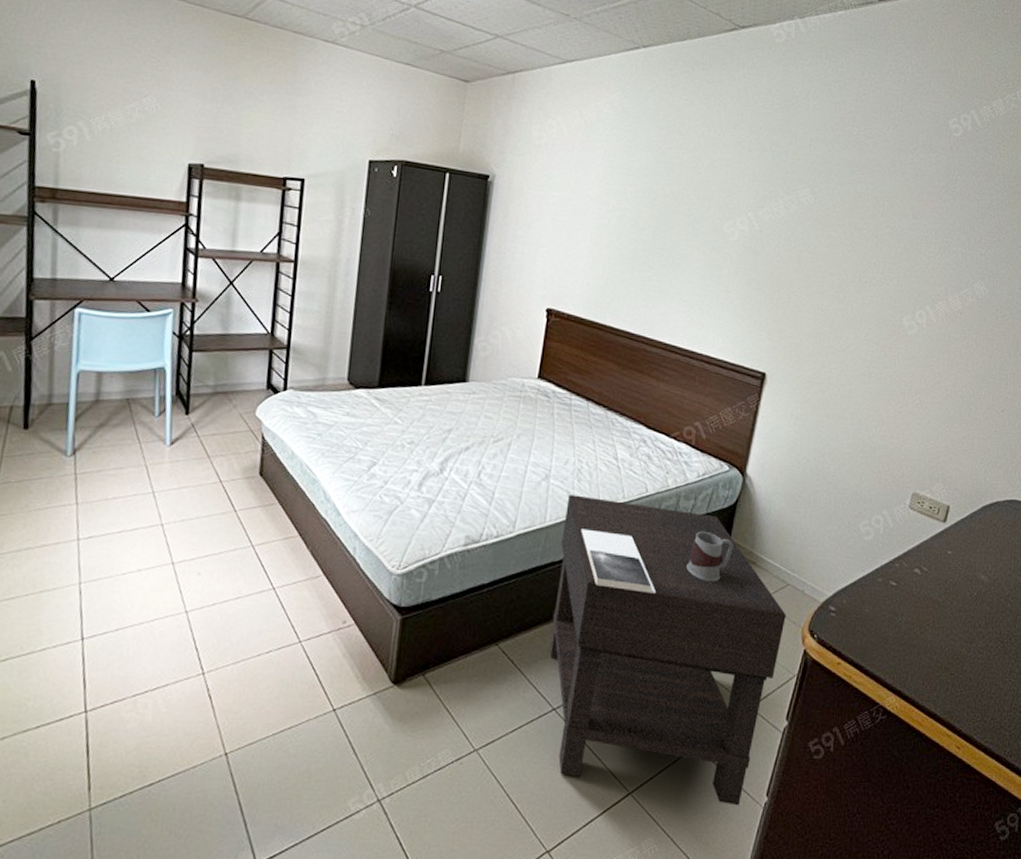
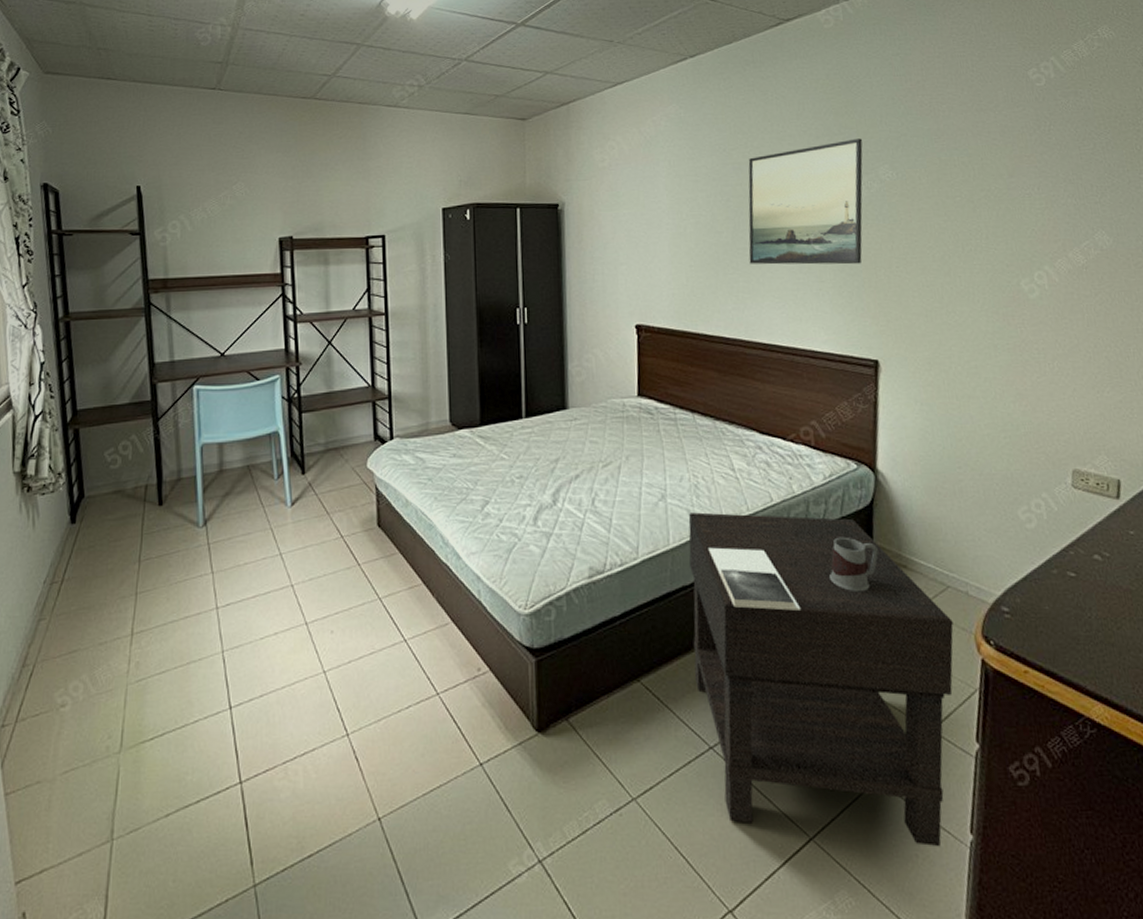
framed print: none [665,157,791,280] -> present [748,138,863,265]

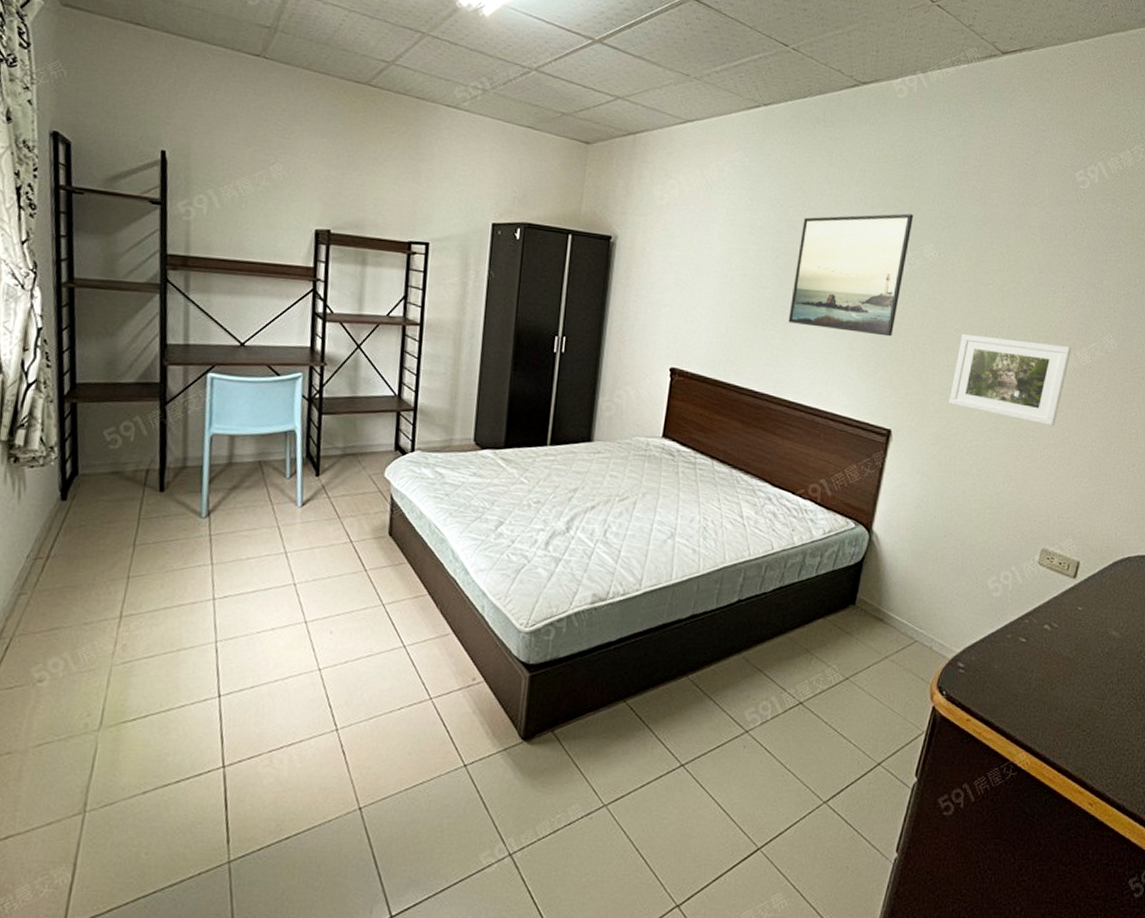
nightstand: present [688,512,954,847] -> none [676,552,914,862]
book: present [708,547,802,611] -> none [707,586,784,650]
mug: present [829,536,878,593] -> none [813,588,860,639]
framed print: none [935,248,1063,336] -> present [948,333,1072,426]

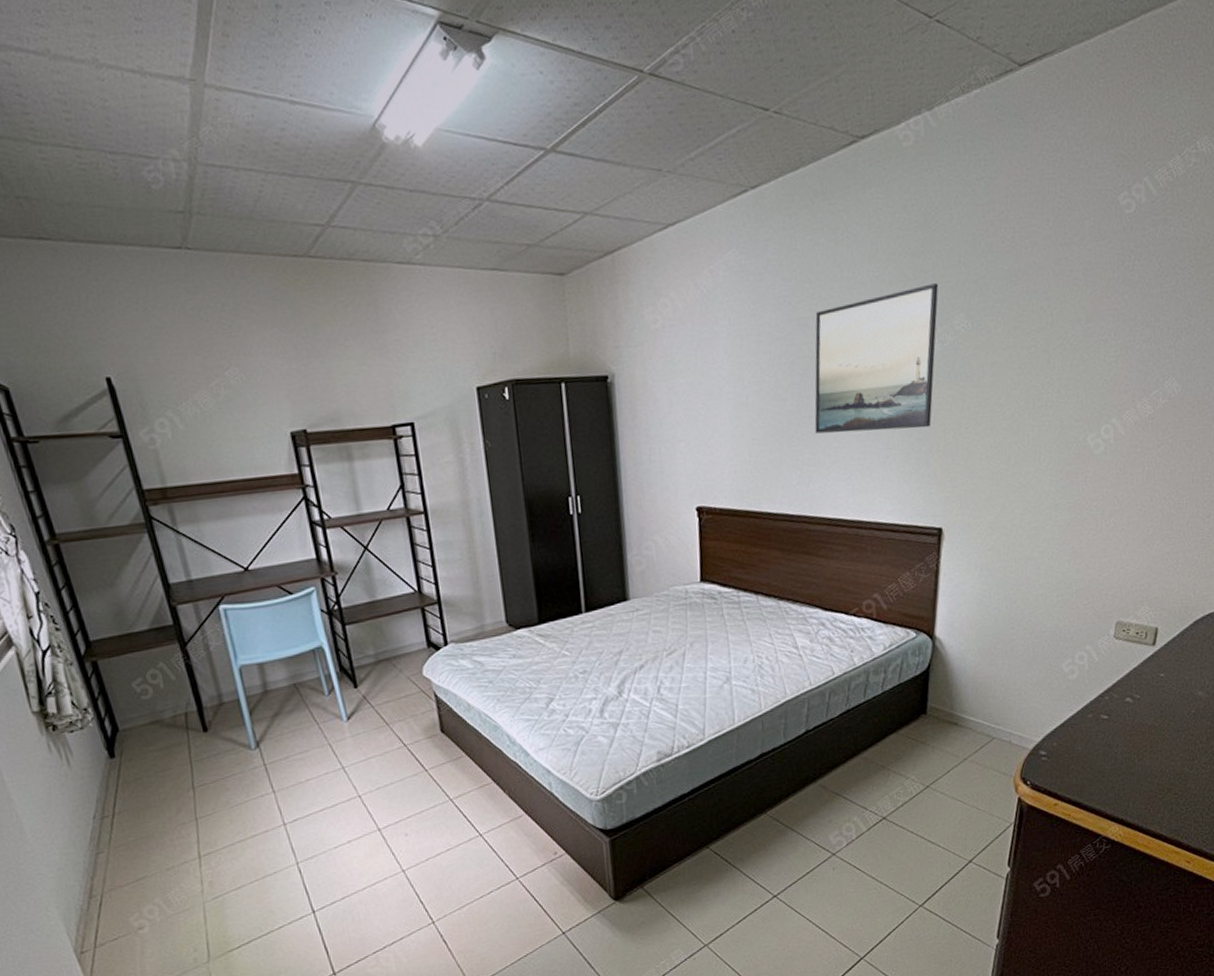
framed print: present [948,333,1072,426] -> none [1000,399,1131,491]

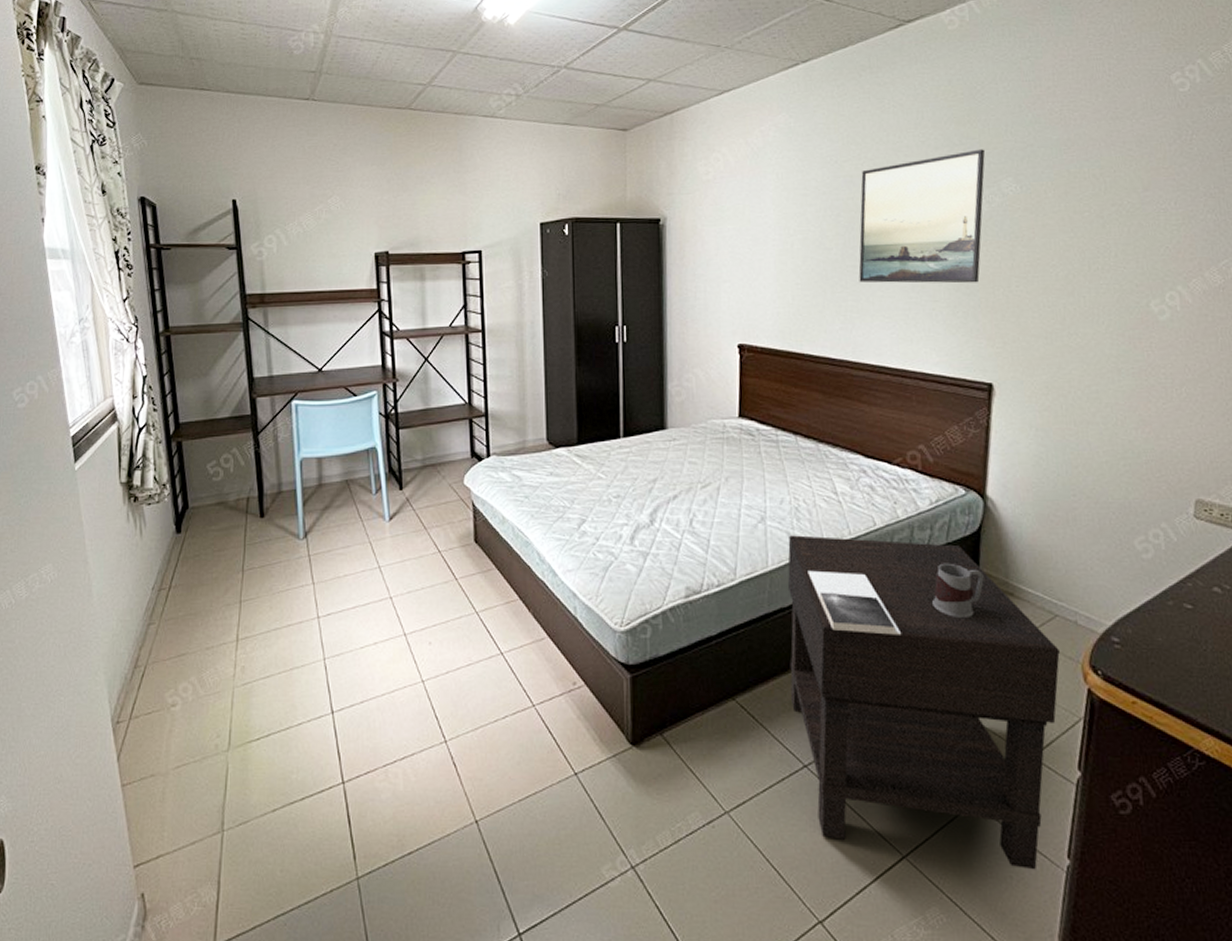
nightstand: none [753,685,996,953] -> present [788,535,1060,870]
book: none [772,720,859,775] -> present [807,570,902,635]
mug: none [886,701,932,751] -> present [932,563,984,619]

